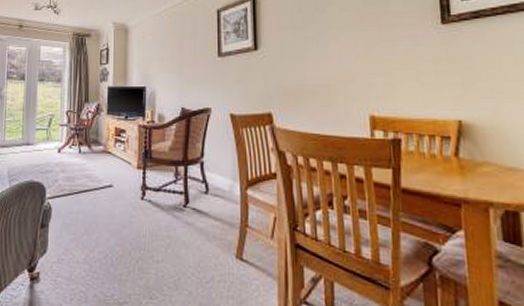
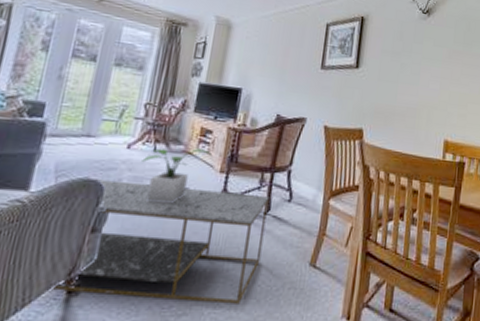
coffee table: none [17,181,187,295] -> present [50,179,269,304]
potted plant: none [71,148,129,200] -> present [141,148,213,204]

